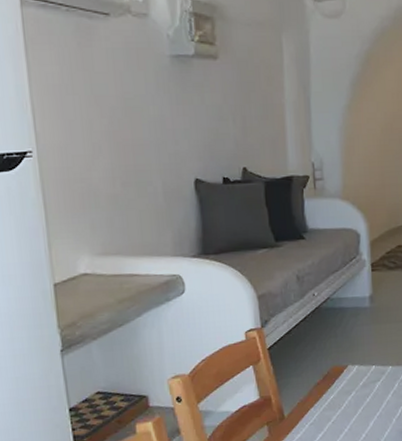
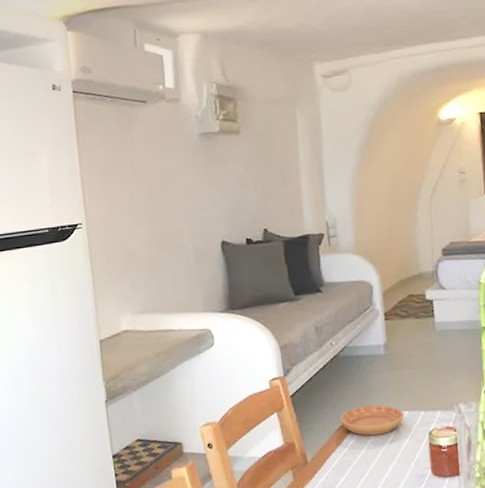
saucer: none [321,359,388,391] -> present [340,404,404,436]

